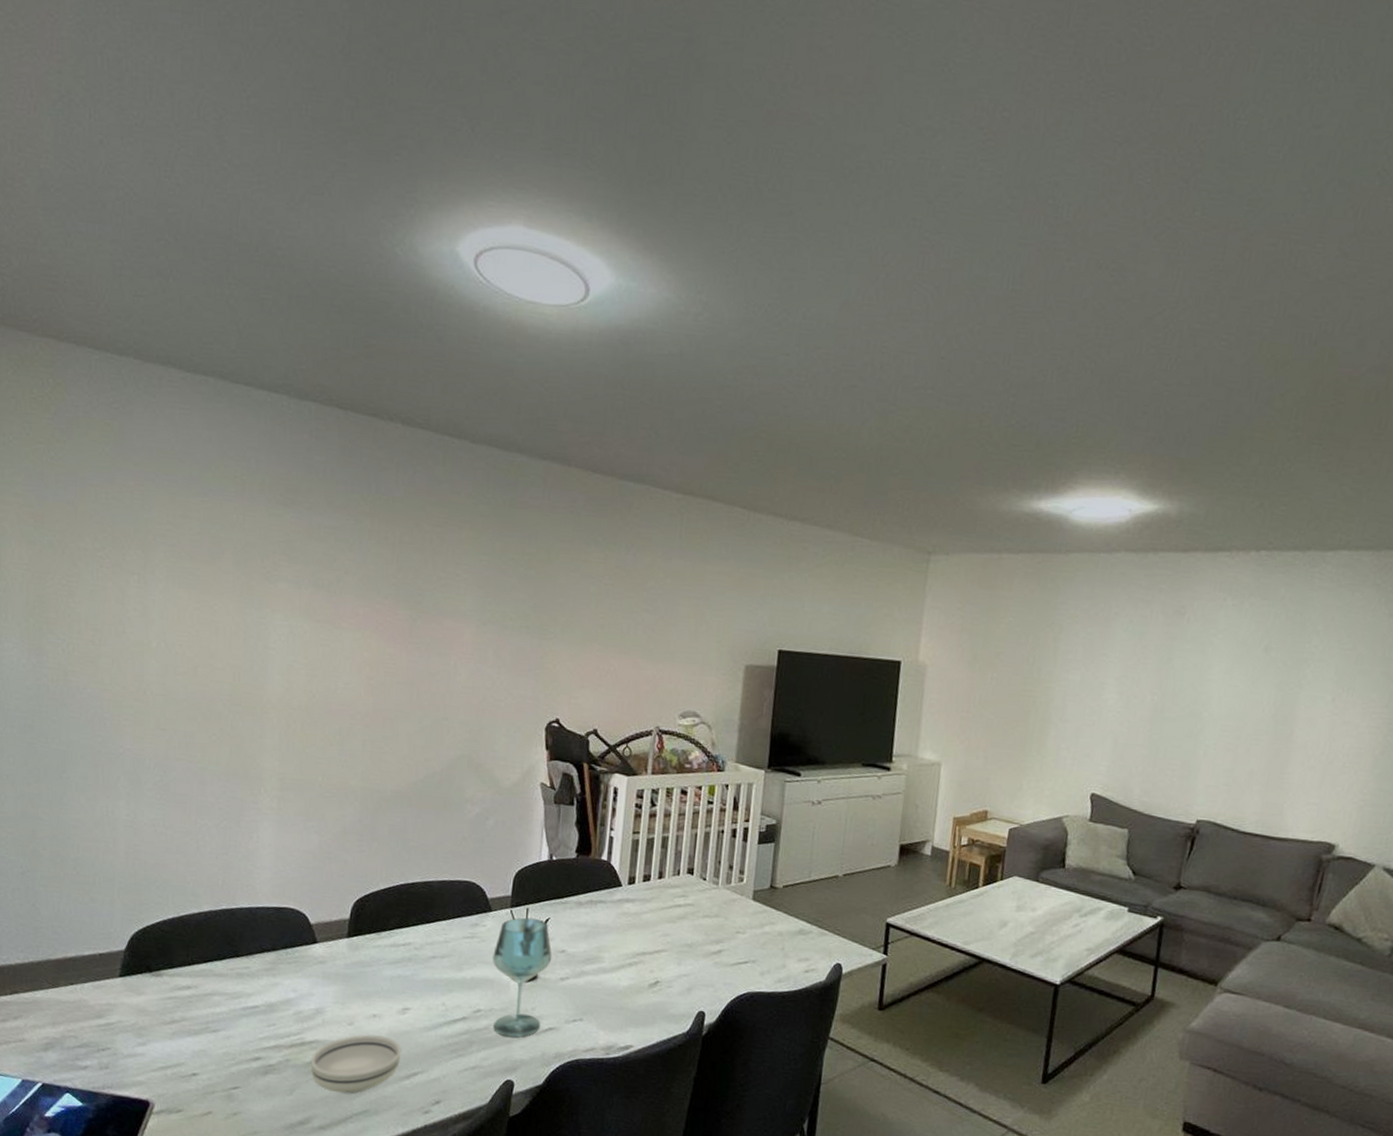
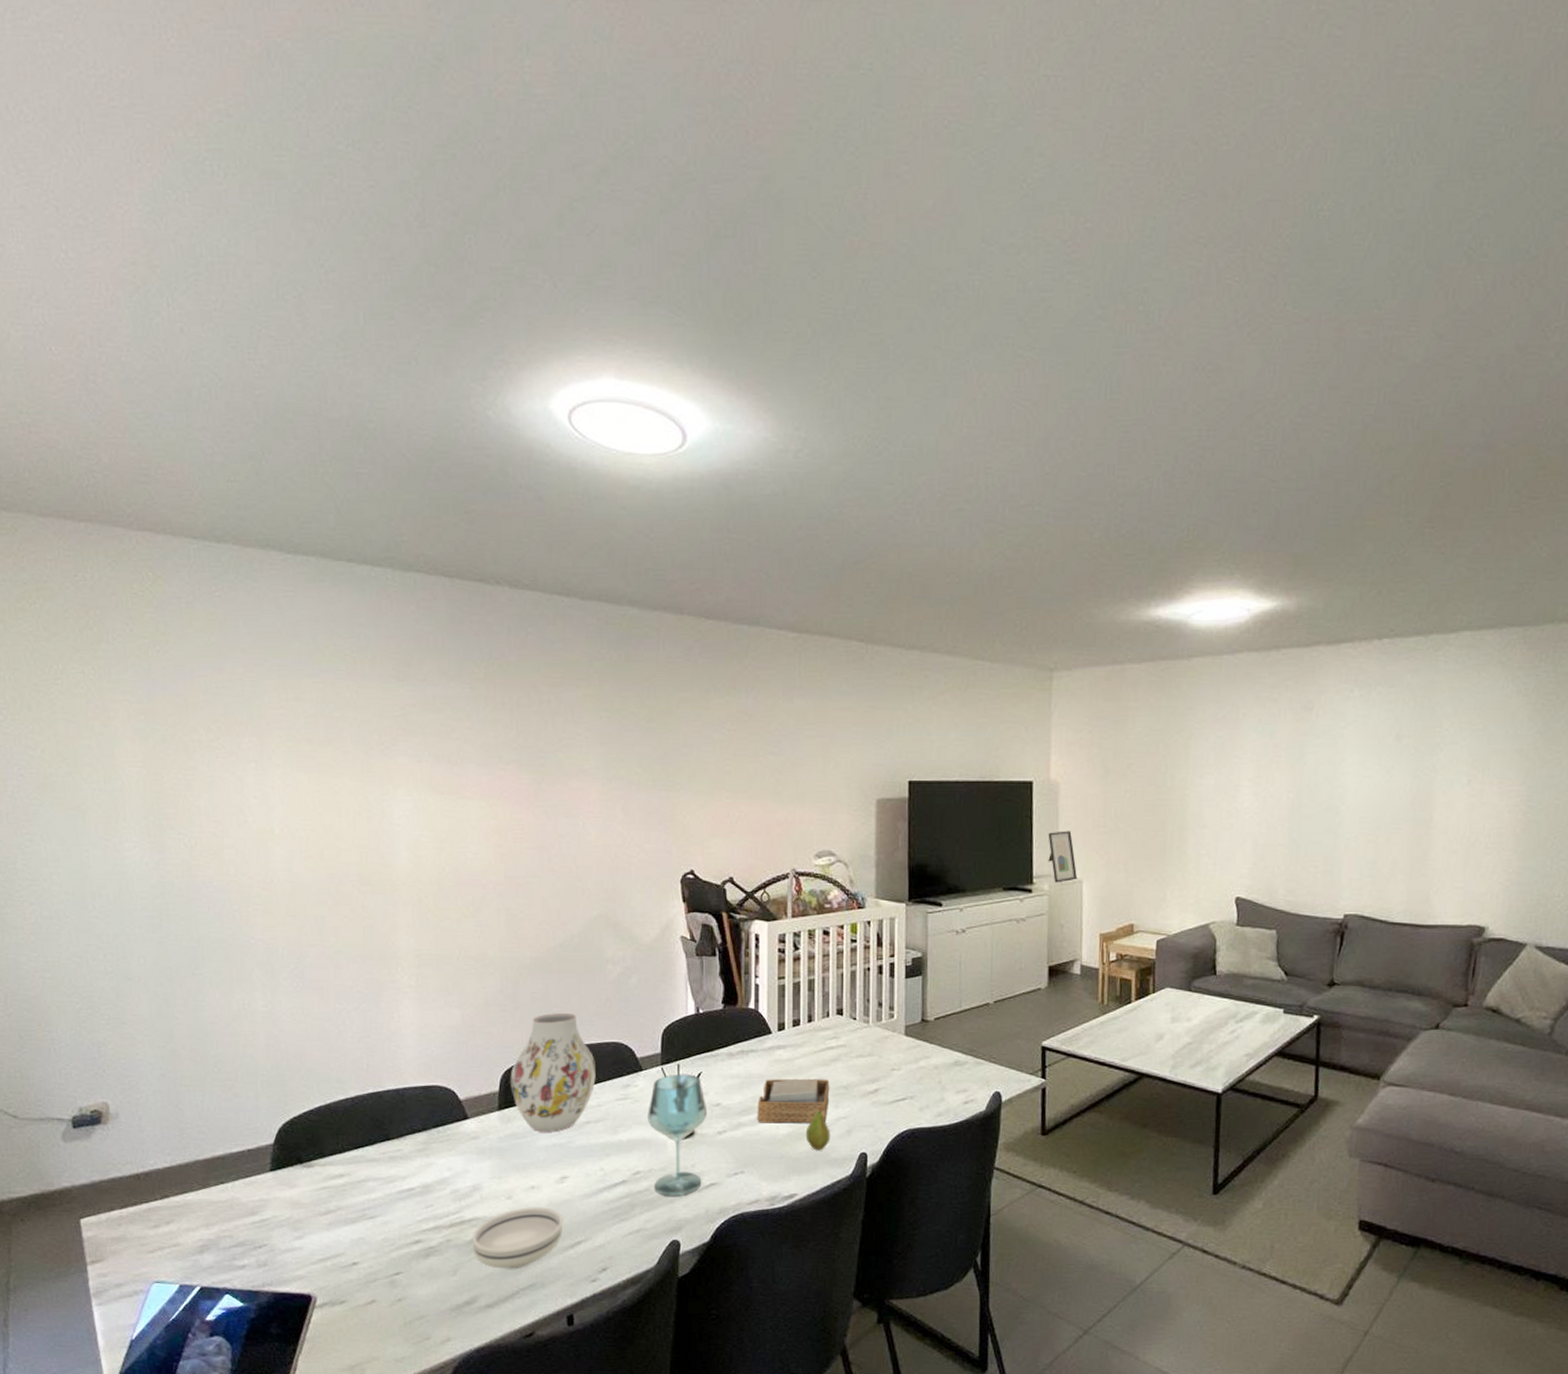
vase: none [361,847,447,963] -> present [510,1013,597,1132]
napkin holder: none [600,930,675,978] -> present [757,1078,830,1124]
fruit: none [646,964,671,1005] -> present [805,1108,831,1150]
picture frame: none [909,712,937,764] -> present [1048,831,1077,883]

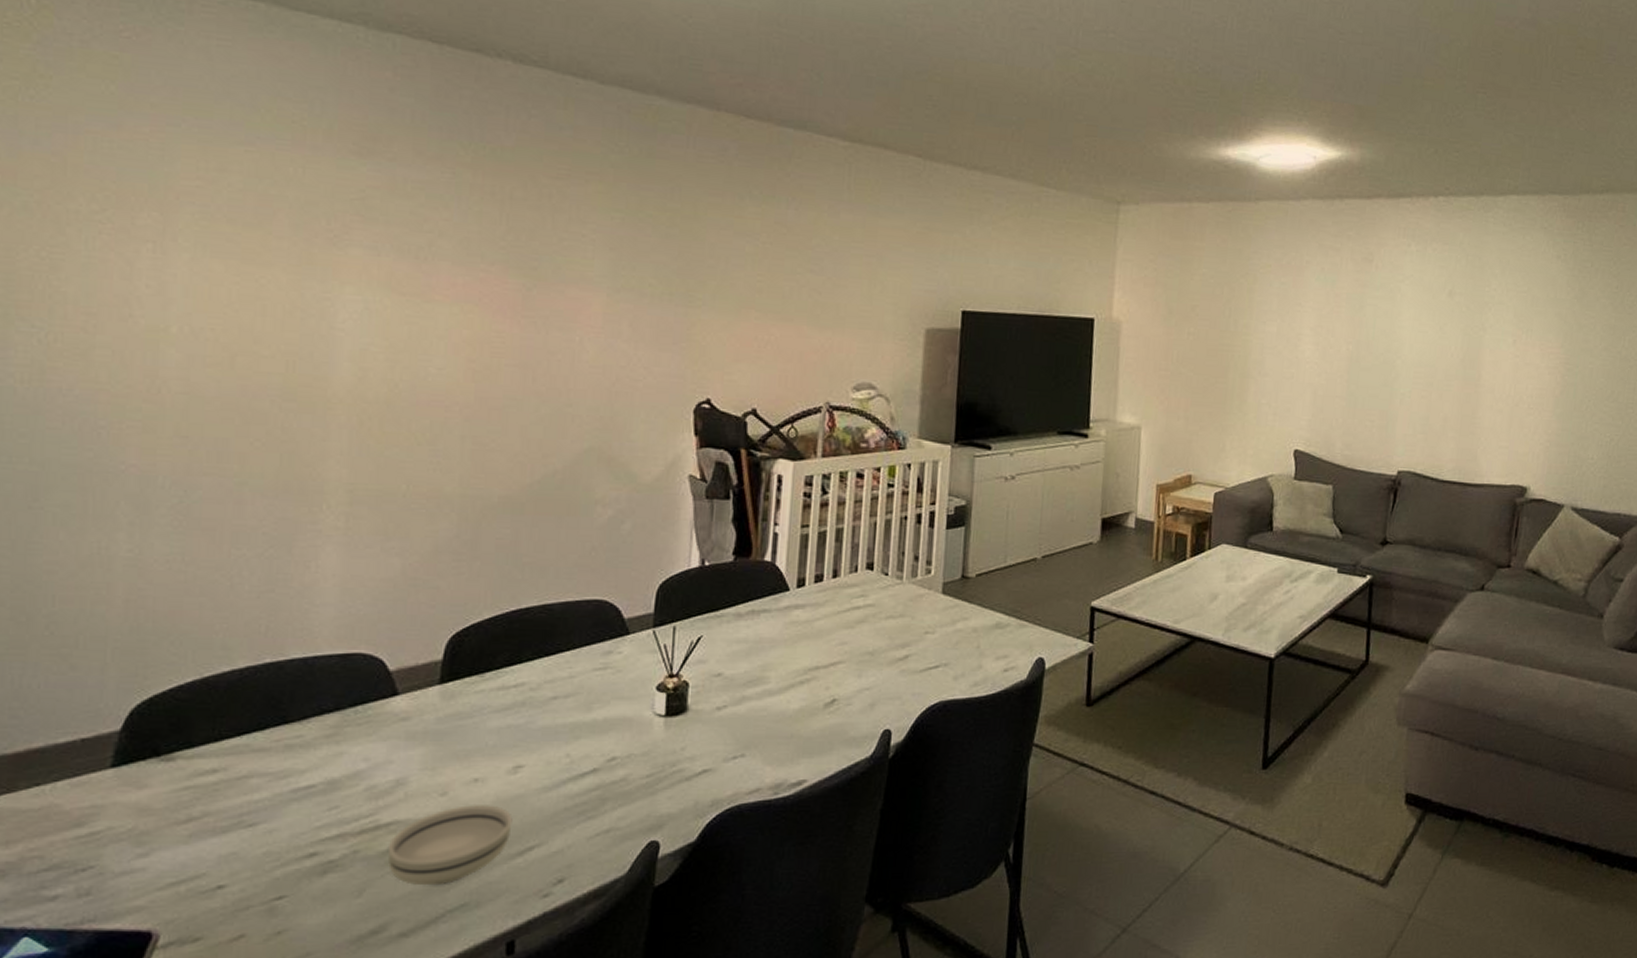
vase: present [510,1013,597,1132] -> none [458,564,572,710]
wine glass: present [647,1074,708,1196] -> none [631,638,706,787]
napkin holder: present [757,1078,830,1124] -> none [765,643,854,697]
fruit: present [805,1108,831,1150] -> none [821,678,851,728]
picture frame: present [1048,831,1077,883] -> none [1106,372,1136,428]

